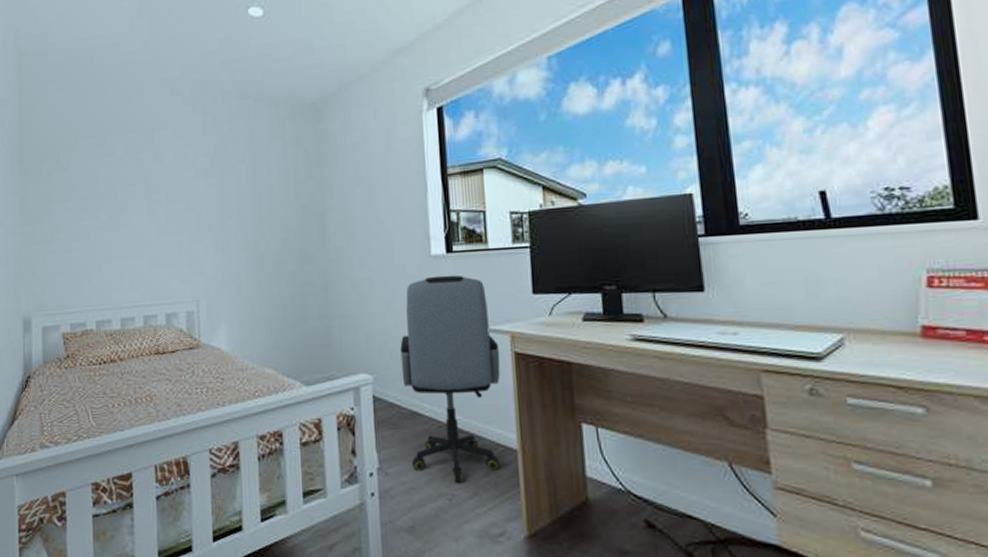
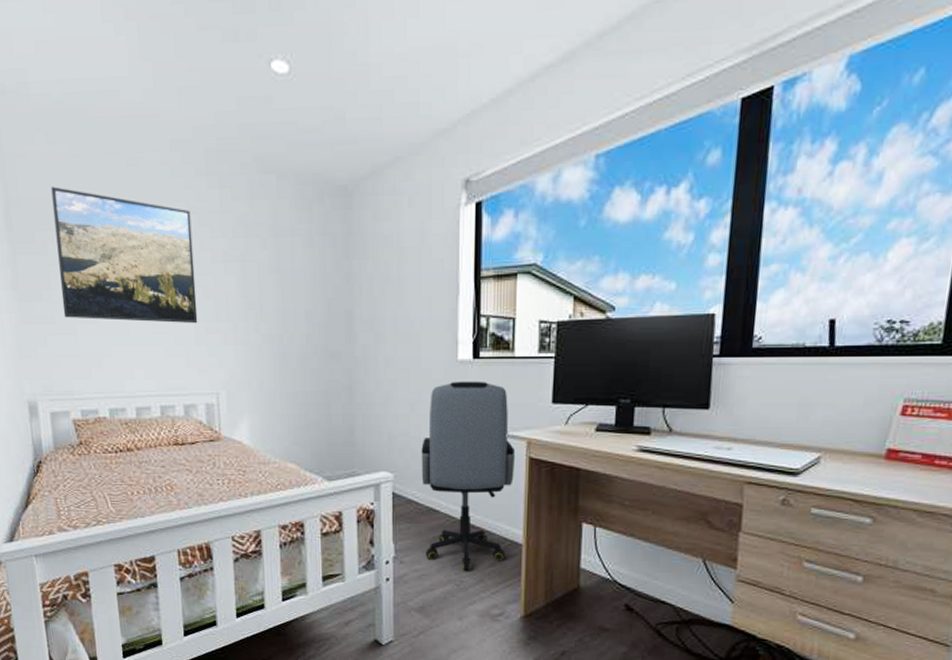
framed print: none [59,125,181,238] -> present [51,186,198,324]

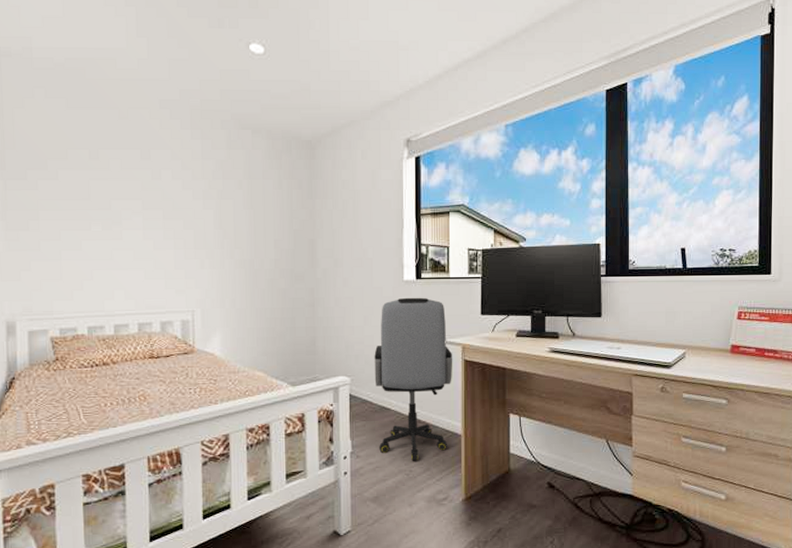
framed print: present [51,186,198,324] -> none [46,133,178,251]

